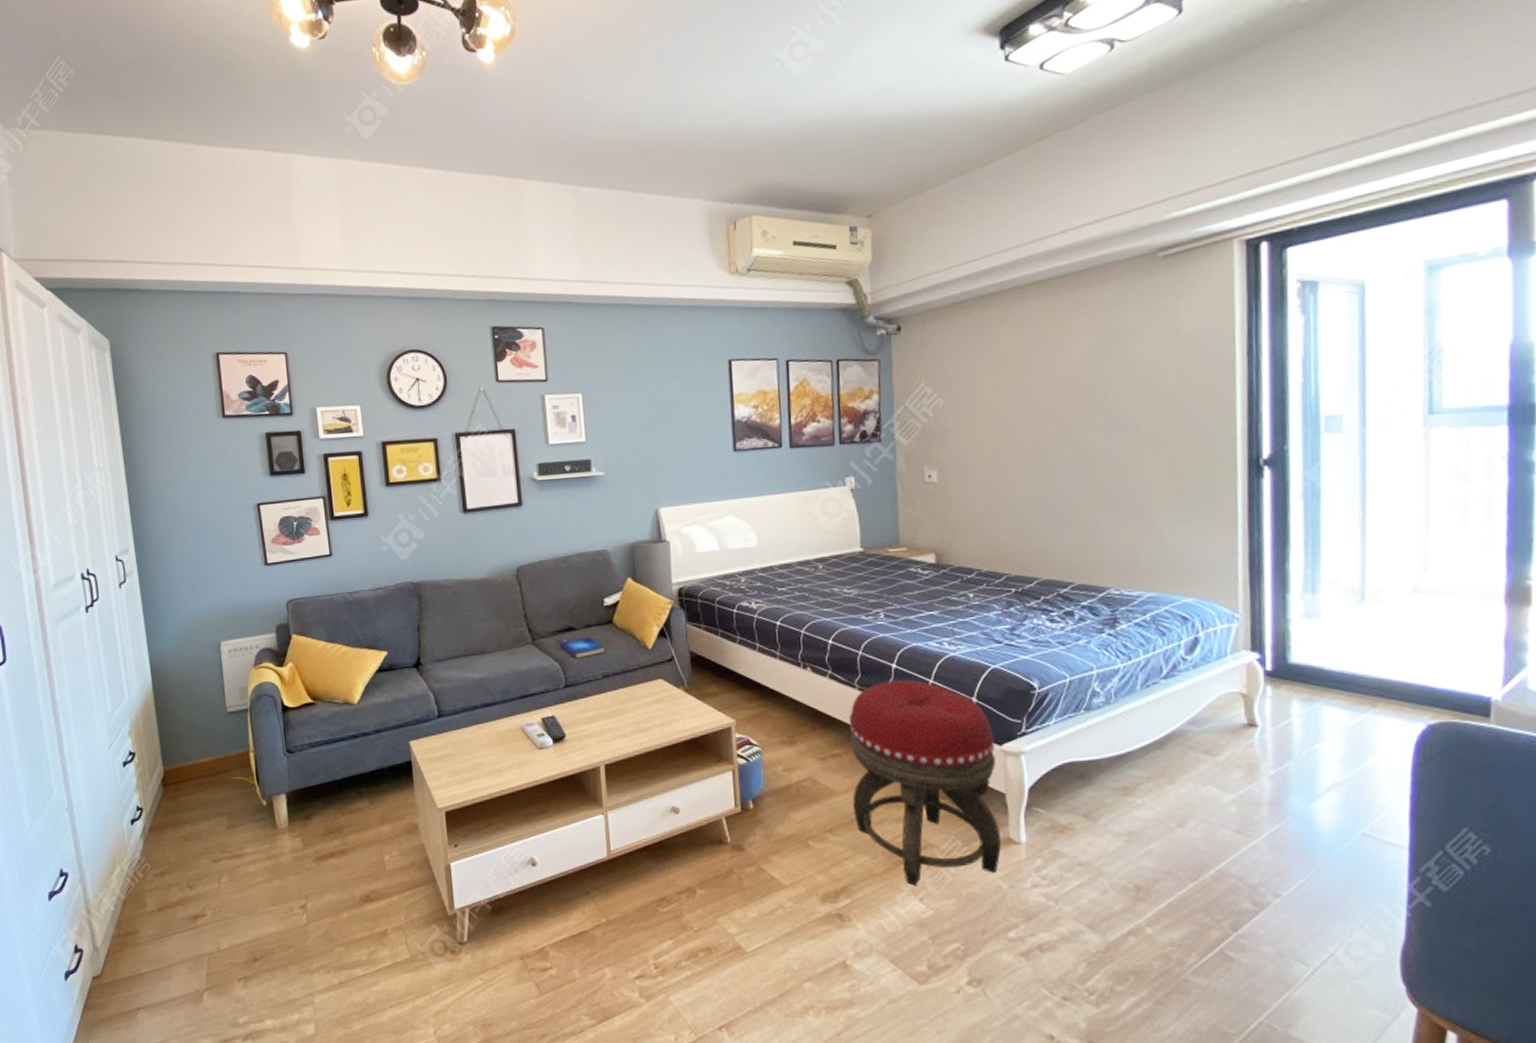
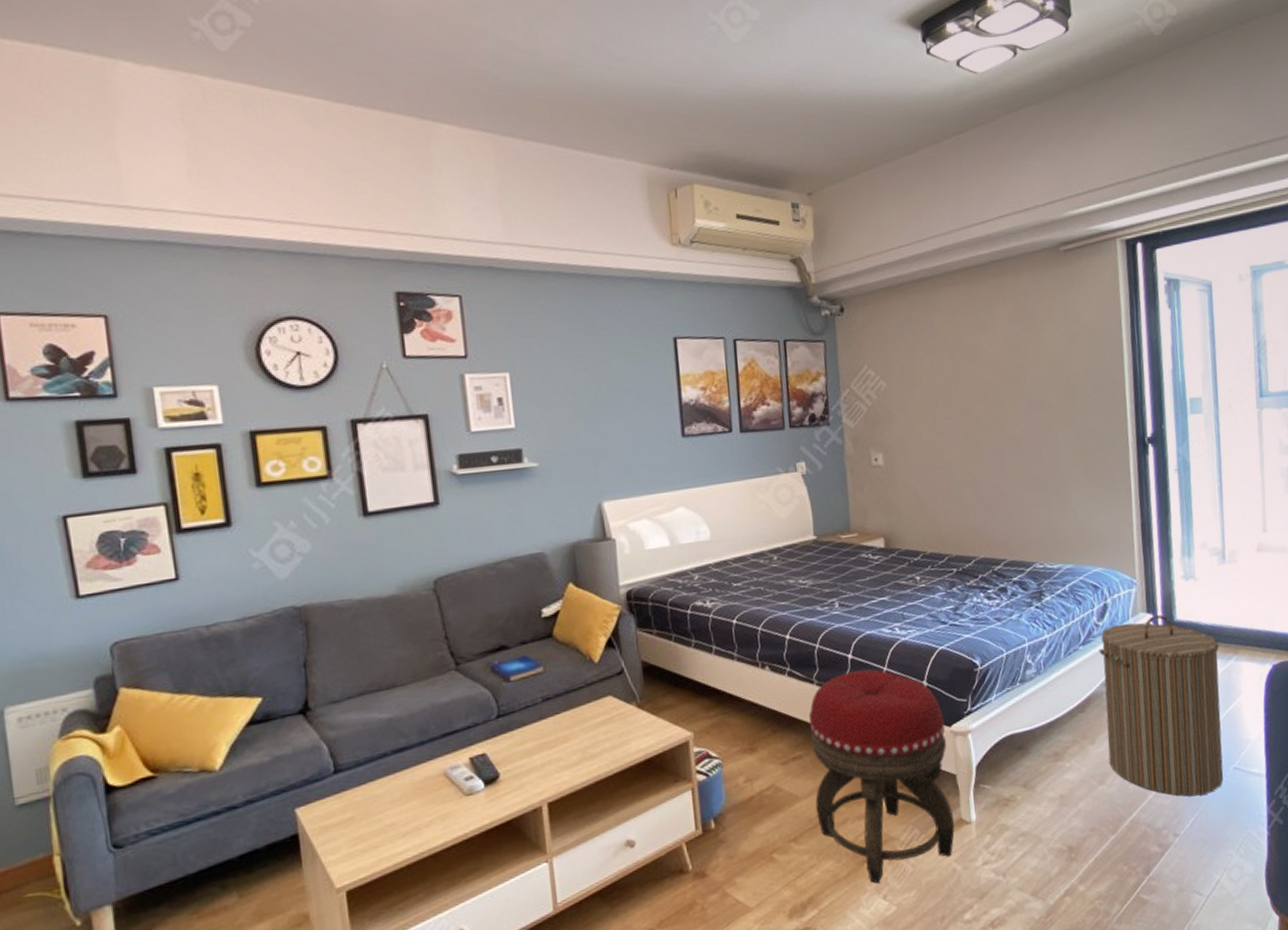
laundry hamper: none [1185,655,1350,857] -> present [1099,615,1223,797]

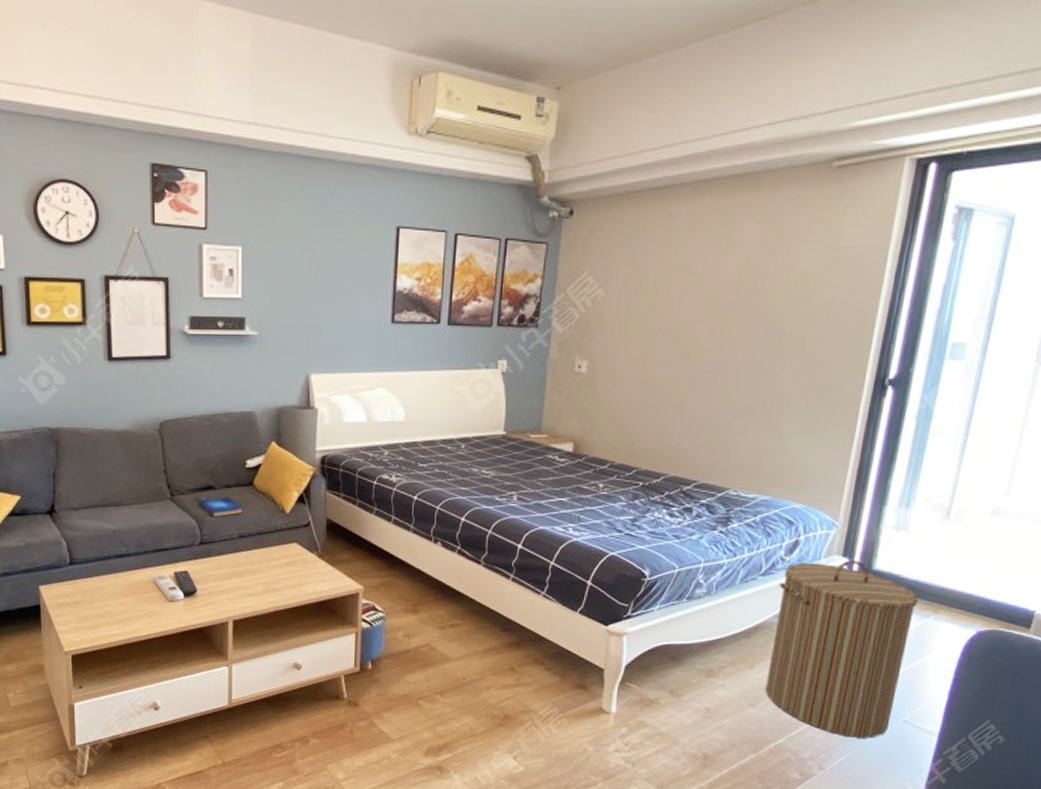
footstool: present [809,669,955,884] -> none [464,559,602,746]

